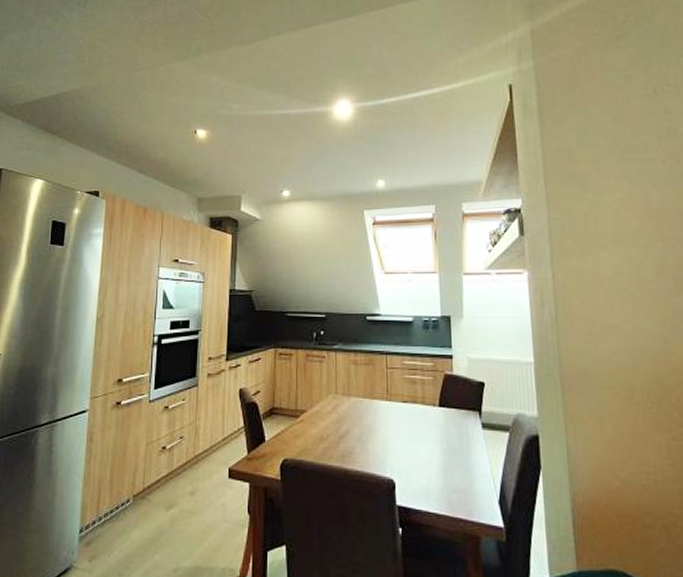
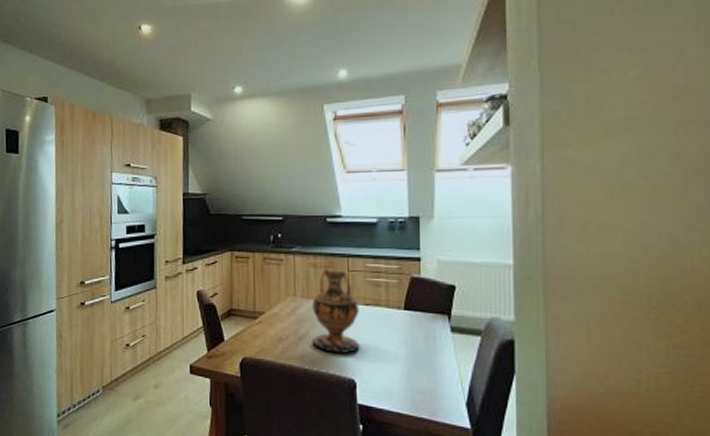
vase: none [352,365,398,452] -> present [312,267,360,353]

